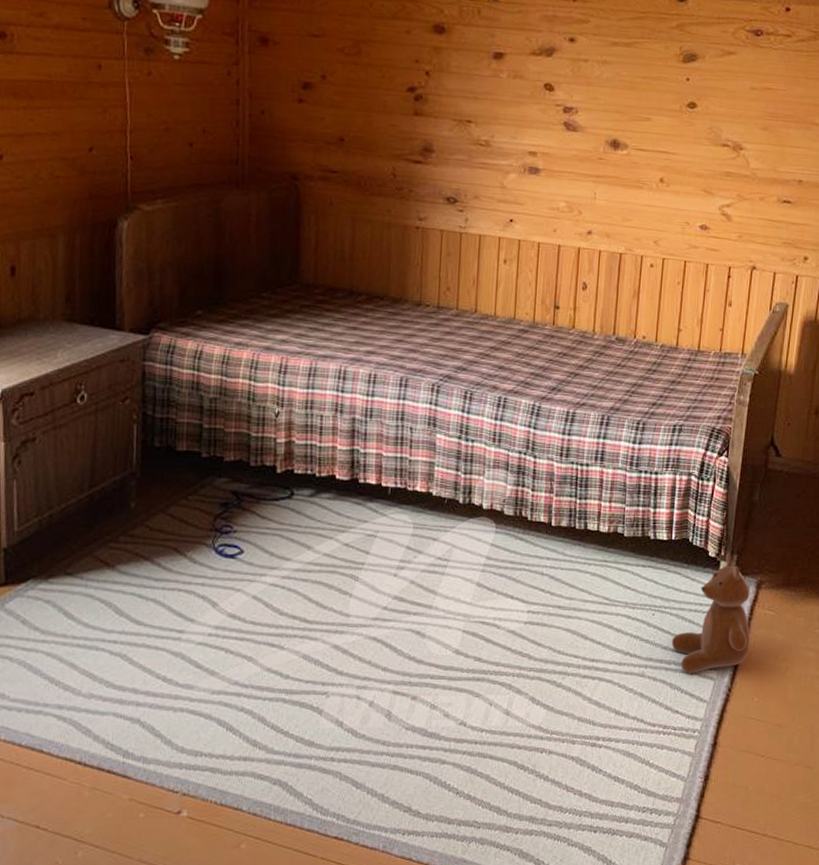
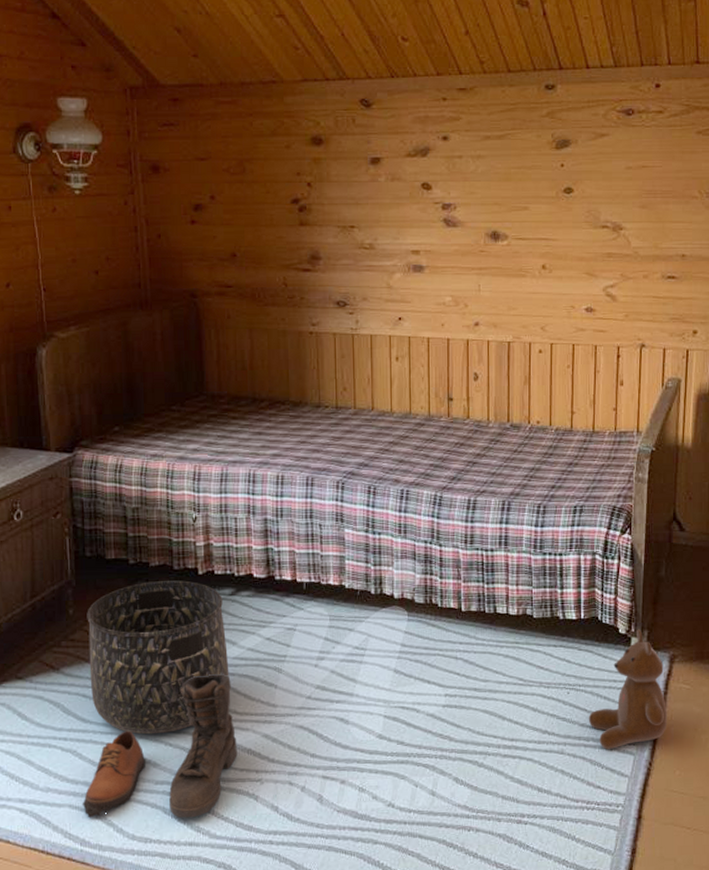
shoe: none [129,635,202,728] -> present [83,730,145,819]
basket: none [148,477,302,641] -> present [87,580,229,735]
boot: none [225,578,305,731] -> present [169,673,238,818]

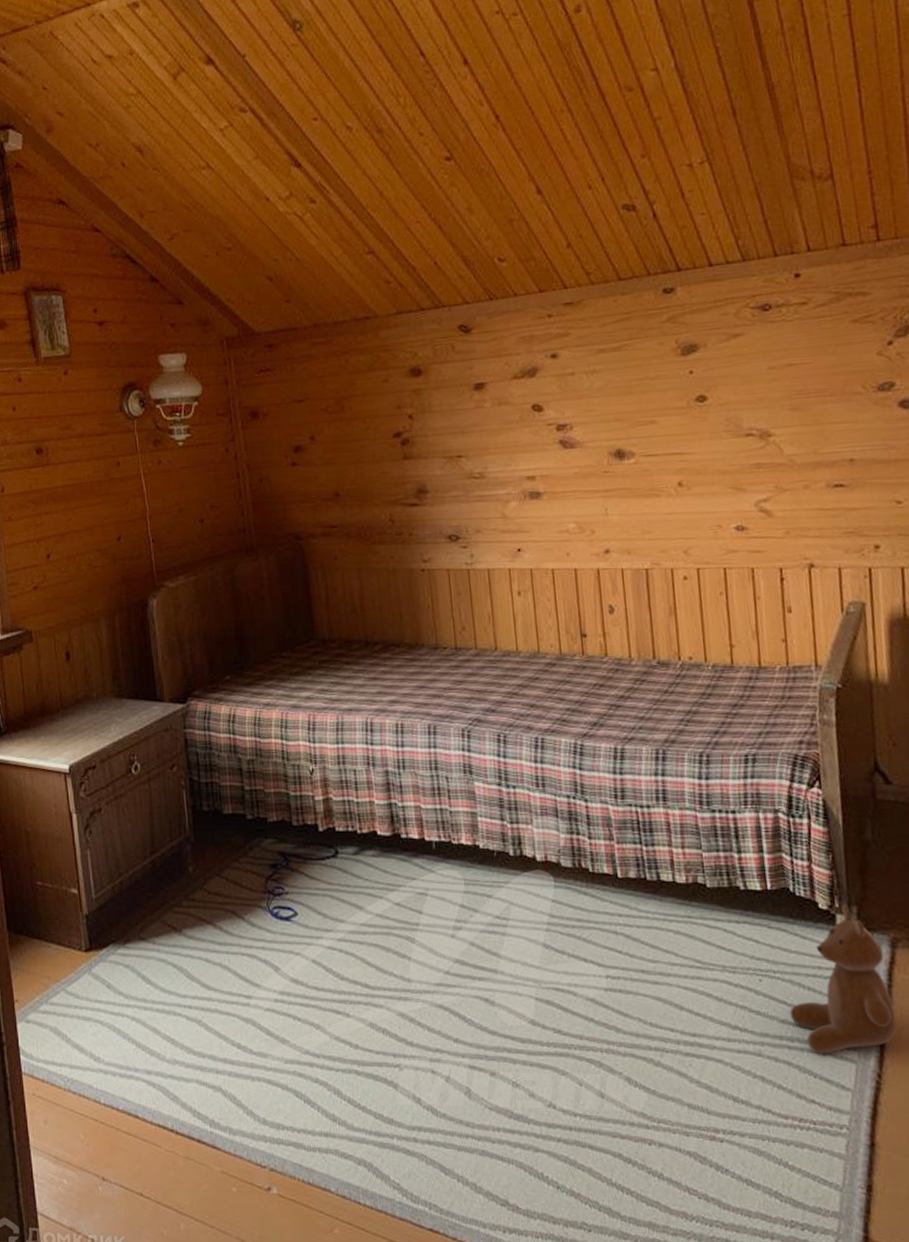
shoe: present [83,730,145,819] -> none [210,1001,274,1097]
basket: present [87,580,229,735] -> none [206,838,358,1007]
boot: present [169,673,238,818] -> none [300,941,372,1105]

